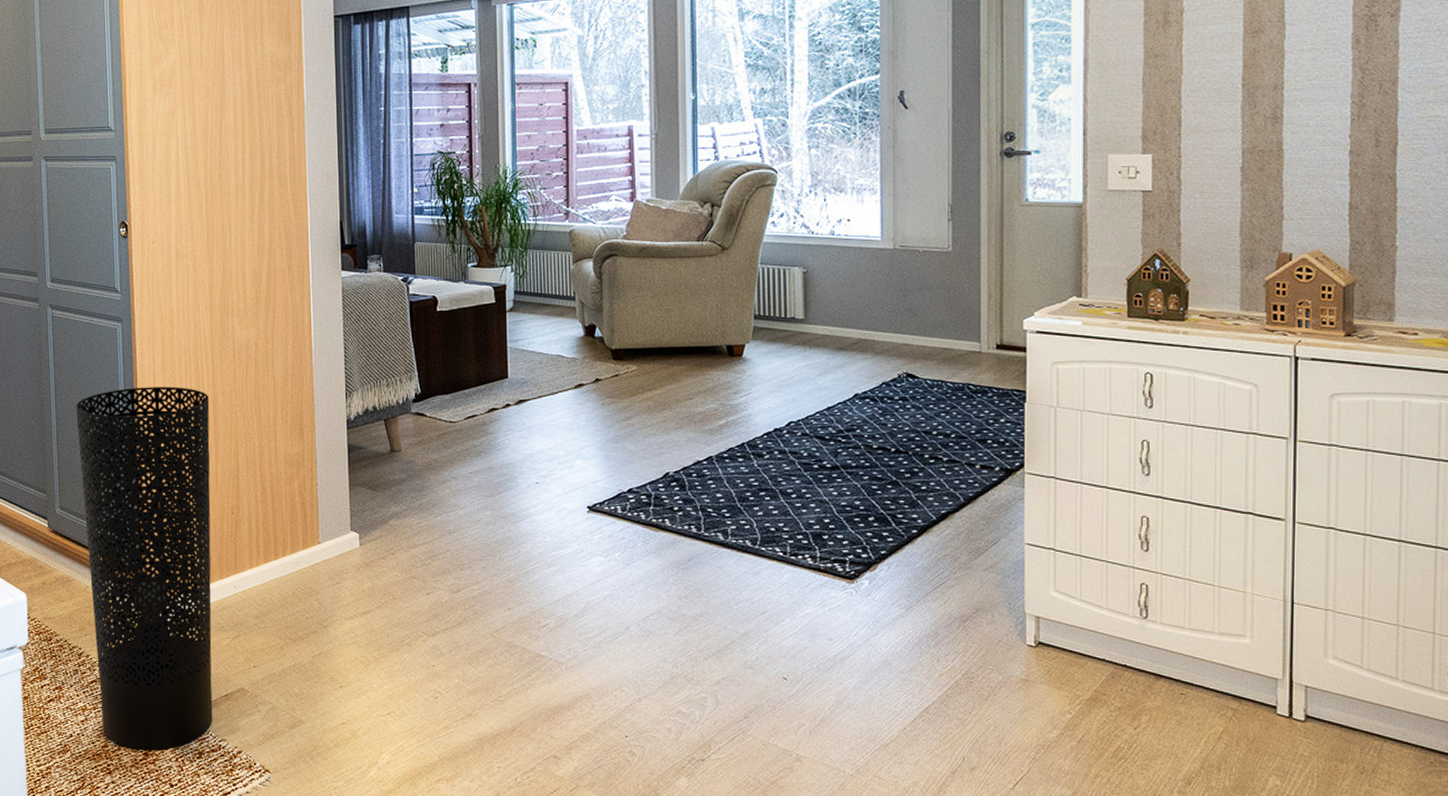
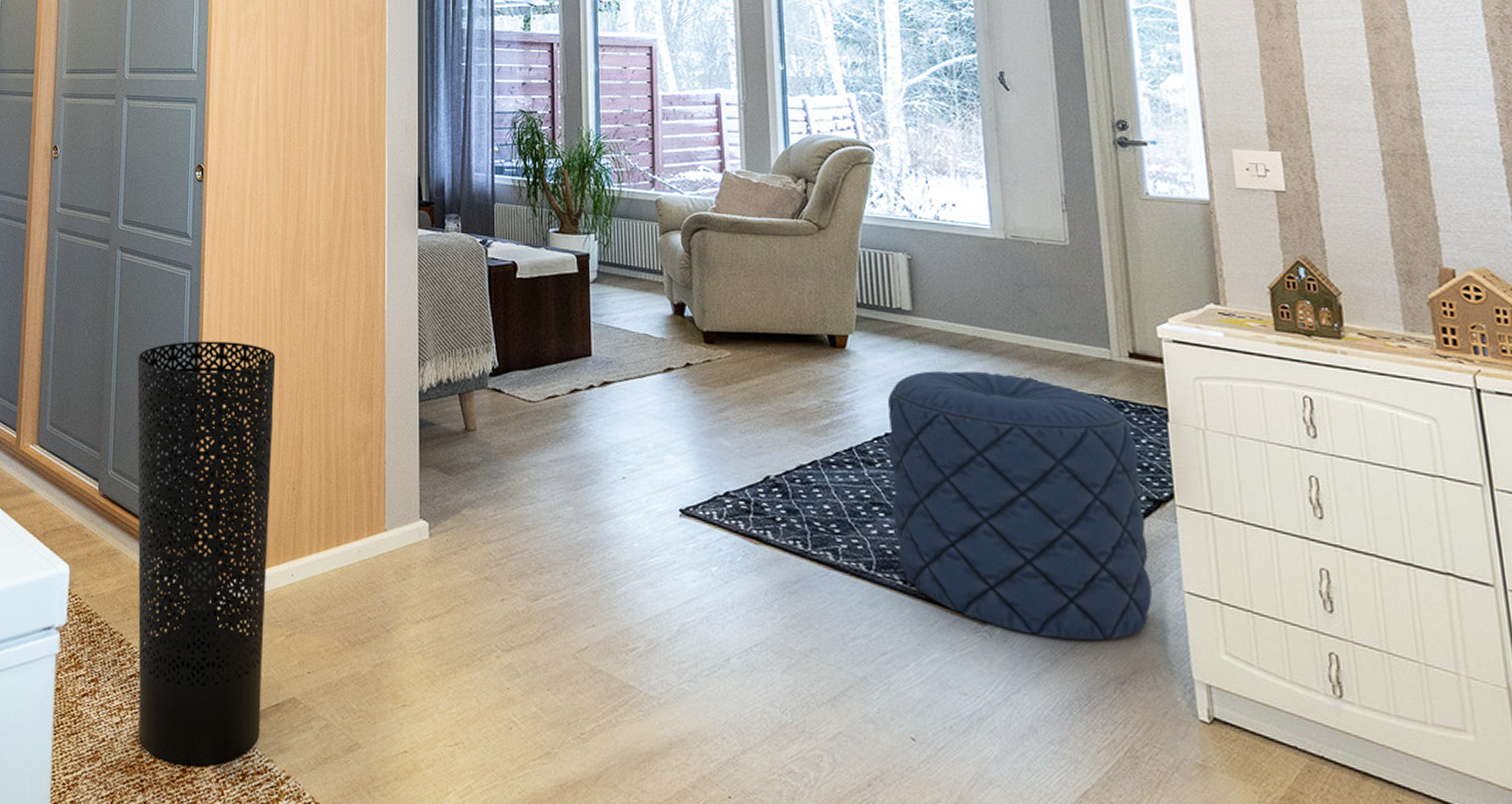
pouf: none [776,369,997,589] -> present [887,371,1152,641]

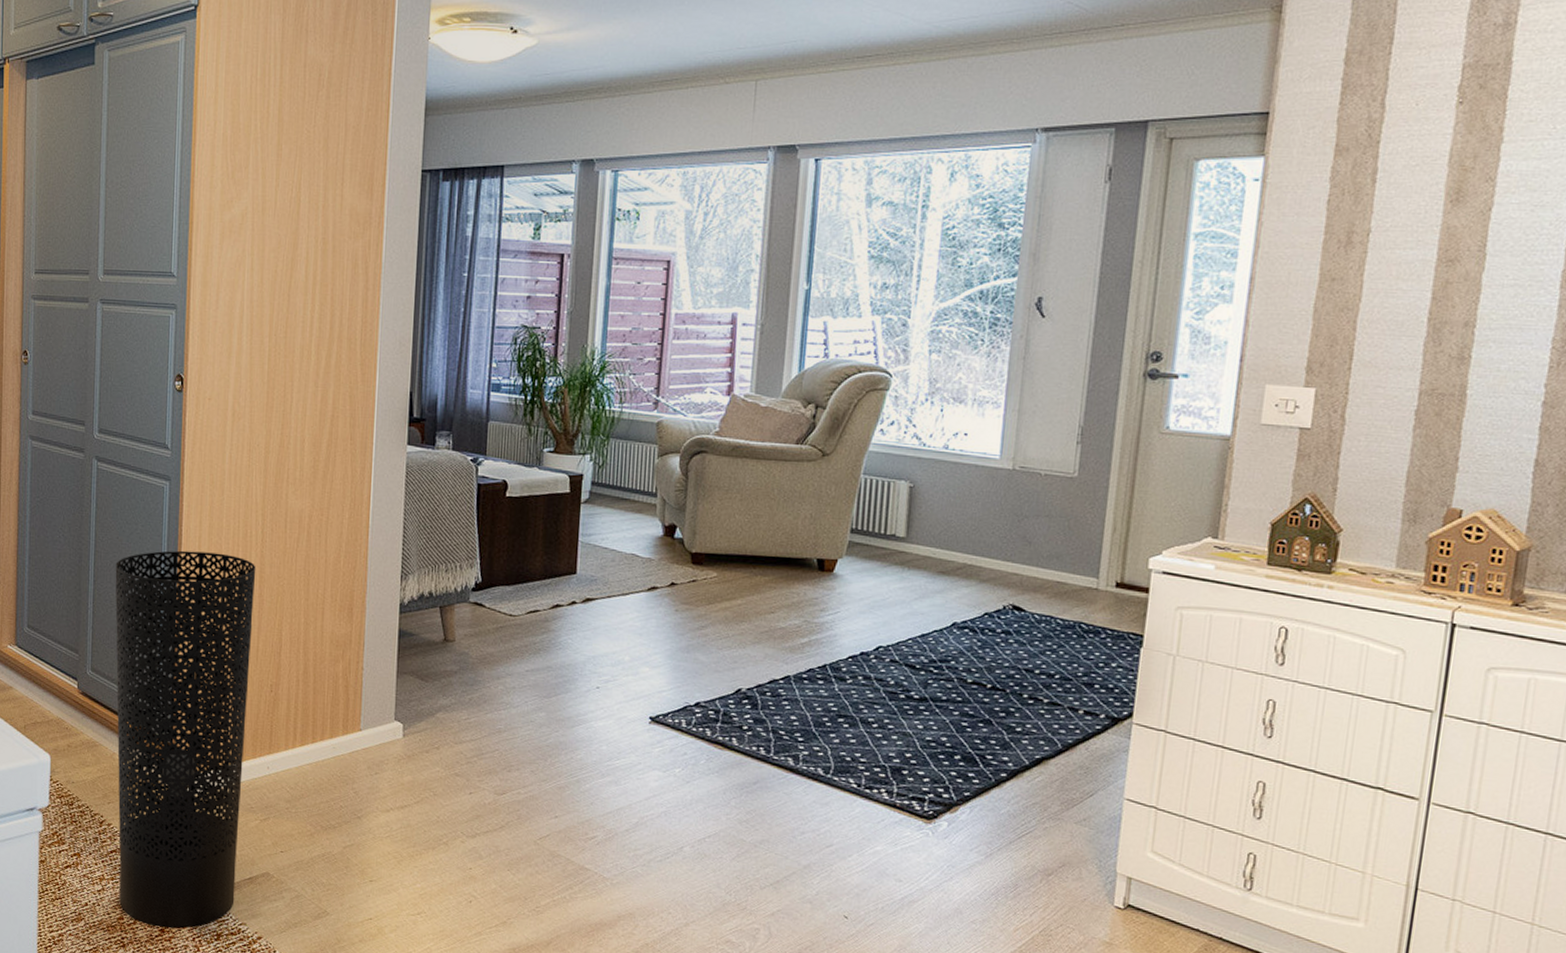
pouf: present [887,371,1152,641] -> none [856,595,1106,839]

